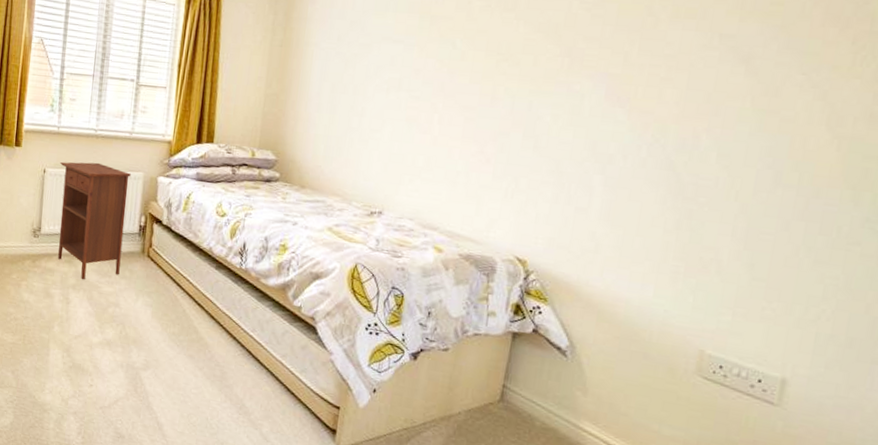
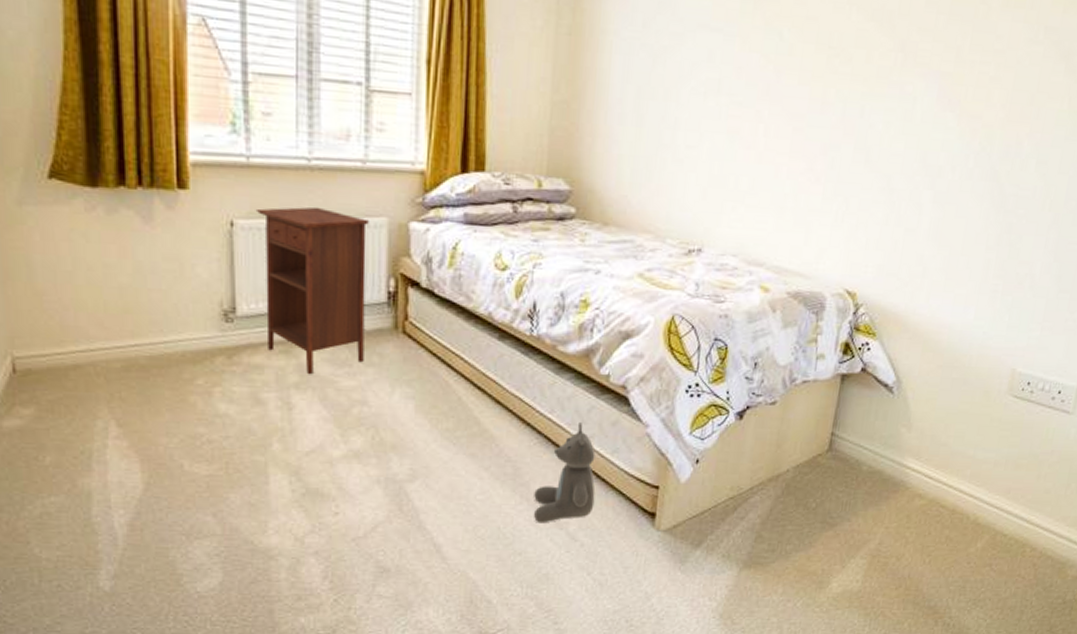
stuffed animal: none [235,342,287,423] -> present [534,422,596,524]

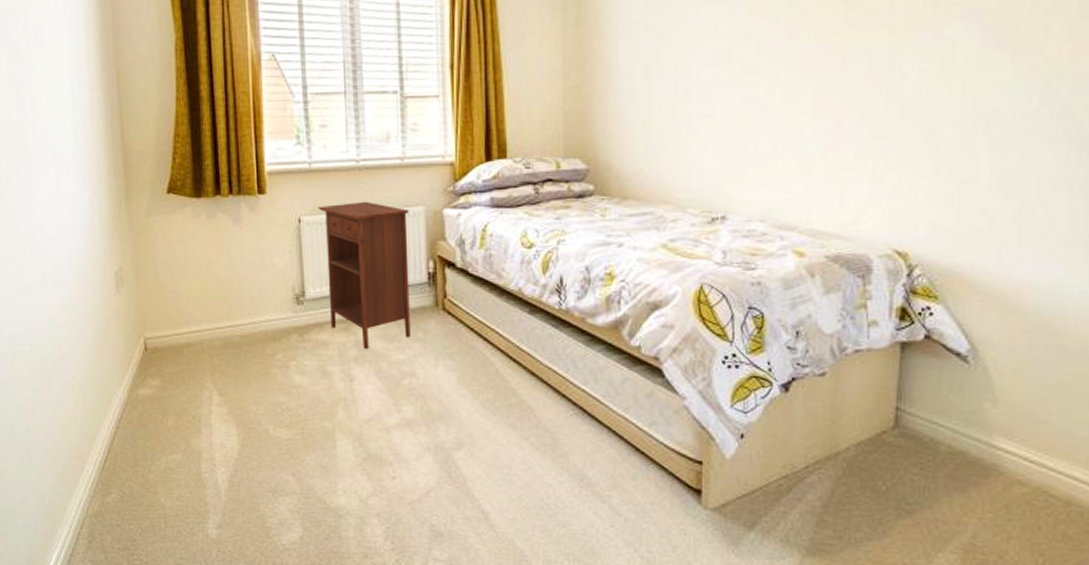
stuffed animal: present [534,422,596,524] -> none [574,394,636,496]

